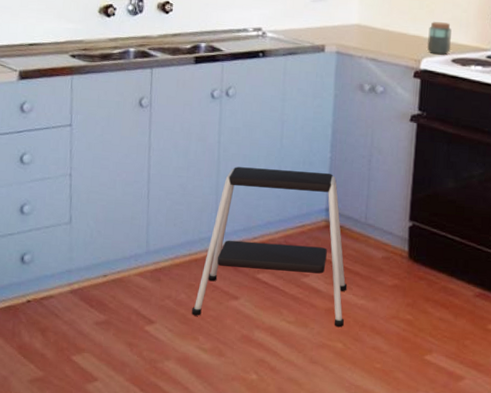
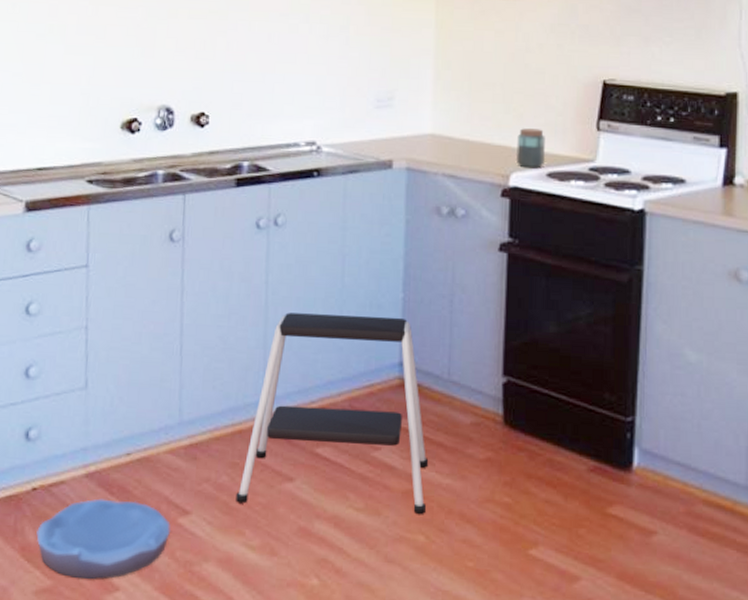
pet bowl: none [31,310,139,372] -> present [36,498,170,579]

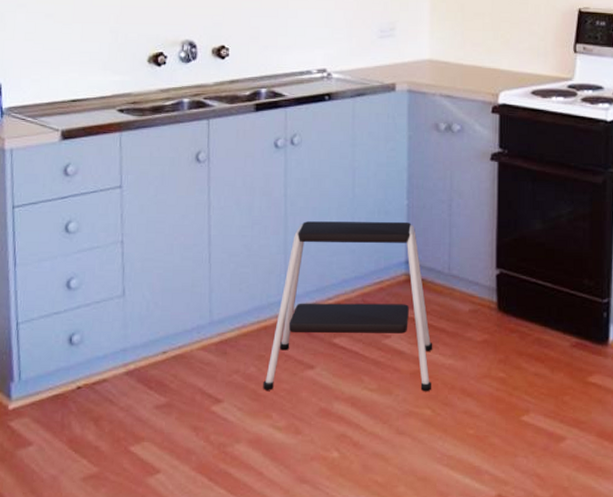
pet bowl: present [36,498,170,579] -> none [82,393,205,465]
peanut butter: present [516,128,545,168] -> none [505,52,529,87]

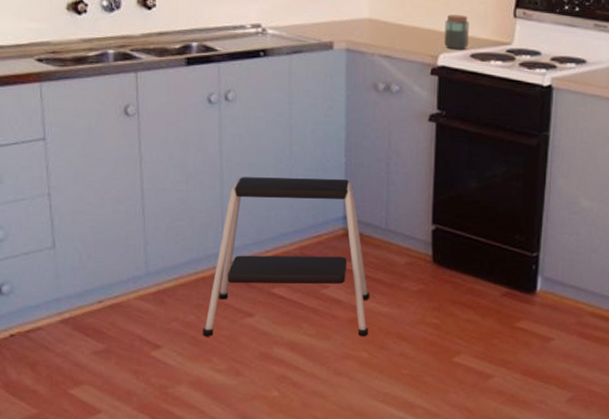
peanut butter: none [505,52,529,87] -> present [444,14,469,50]

